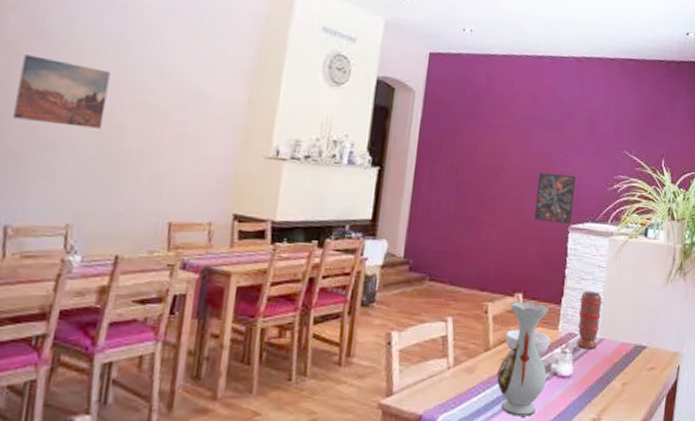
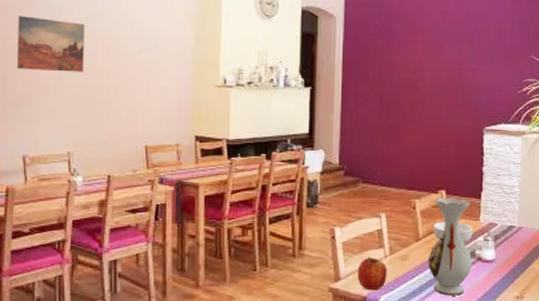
apple: none [413,368,450,408] -> present [357,257,387,291]
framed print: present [534,172,577,225] -> none [451,81,488,127]
spice grinder: present [577,290,602,350] -> none [497,185,518,237]

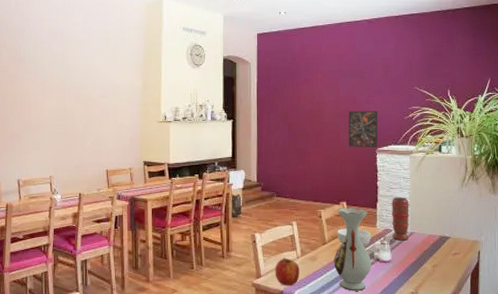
wall art: present [17,16,85,73] -> none [13,74,61,115]
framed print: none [451,81,488,127] -> present [348,110,379,148]
spice grinder: none [497,185,518,237] -> present [391,196,410,241]

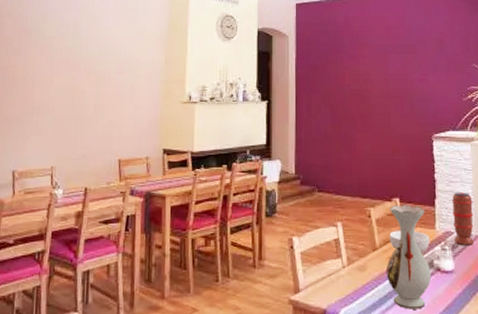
apple: present [275,258,300,286] -> none [316,267,346,303]
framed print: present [348,110,379,148] -> none [399,91,434,134]

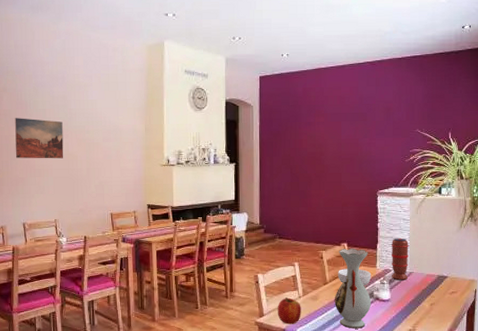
wall art: none [13,46,71,94] -> present [15,118,64,159]
apple: none [316,267,346,303] -> present [277,297,301,324]

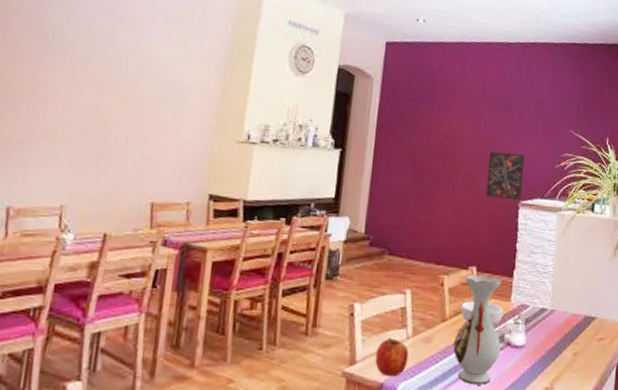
wall art: present [15,118,64,159] -> none [16,52,101,118]
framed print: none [350,153,380,191] -> present [486,151,526,201]
spice grinder: present [391,238,409,280] -> none [529,263,552,320]

